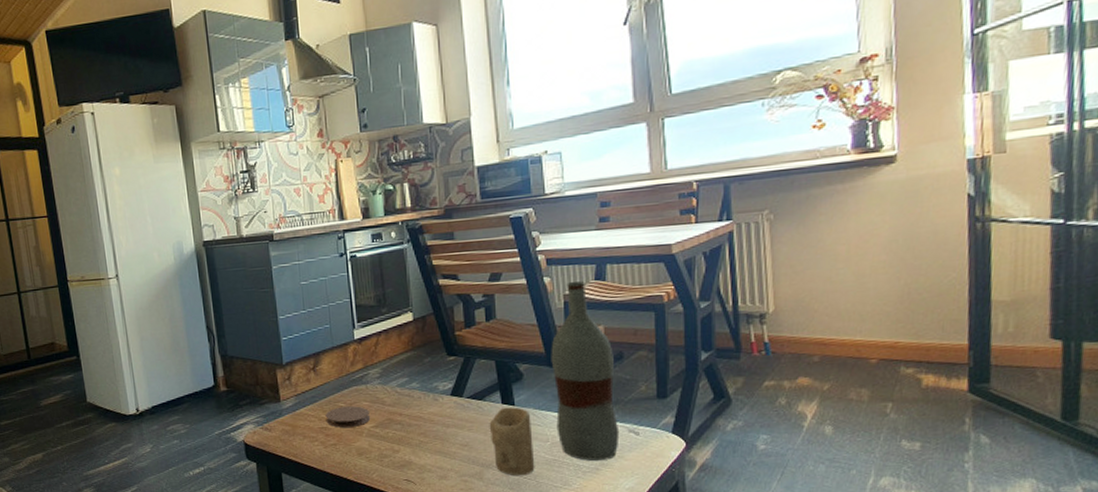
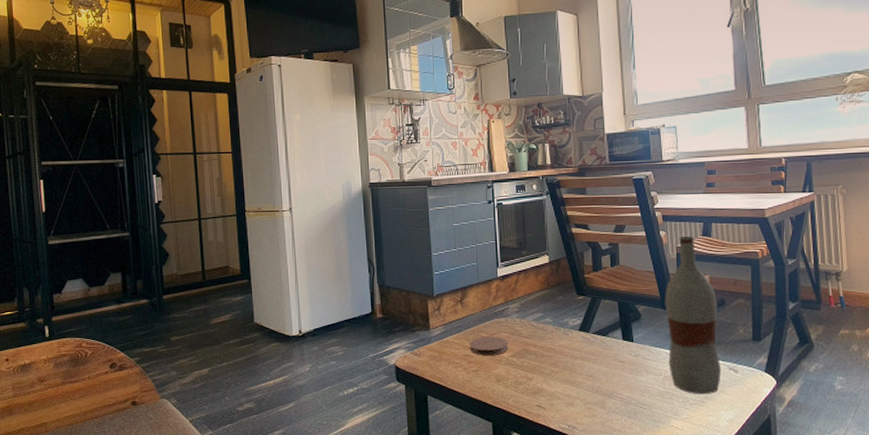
candle: present [489,407,535,476] -> none [611,343,650,406]

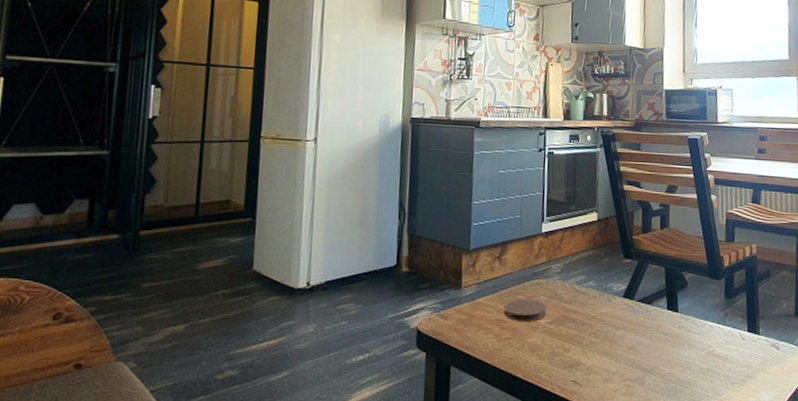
bottle: present [665,237,722,395] -> none [712,202,764,373]

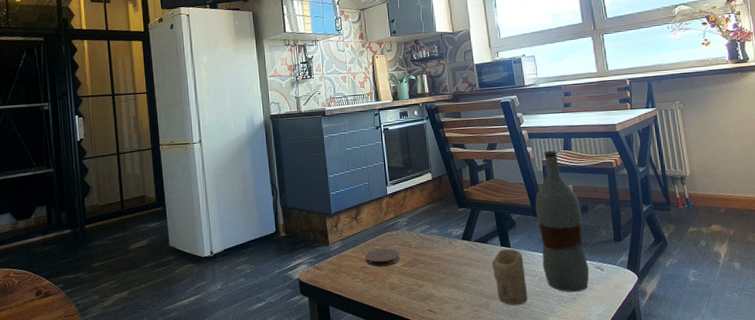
candle: none [654,313,691,384] -> present [492,248,528,306]
bottle: none [712,202,764,373] -> present [535,151,590,293]

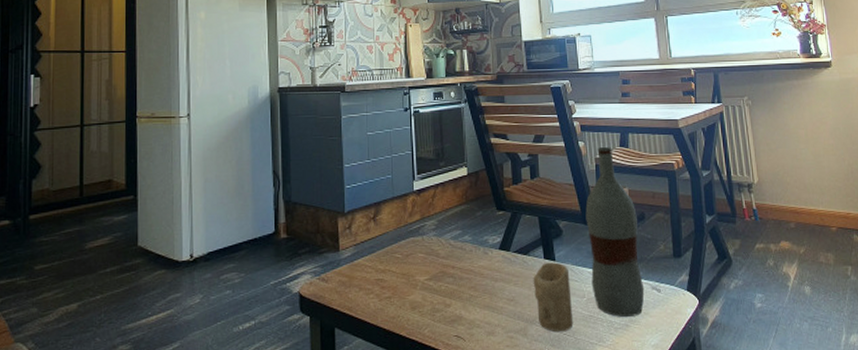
coaster: present [365,248,401,267] -> none [382,257,425,280]

